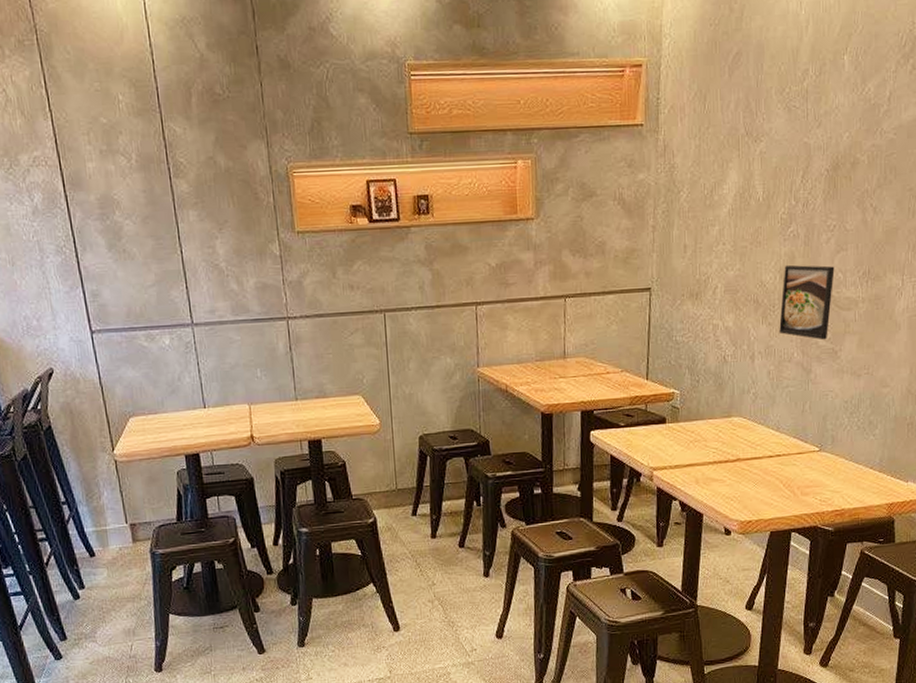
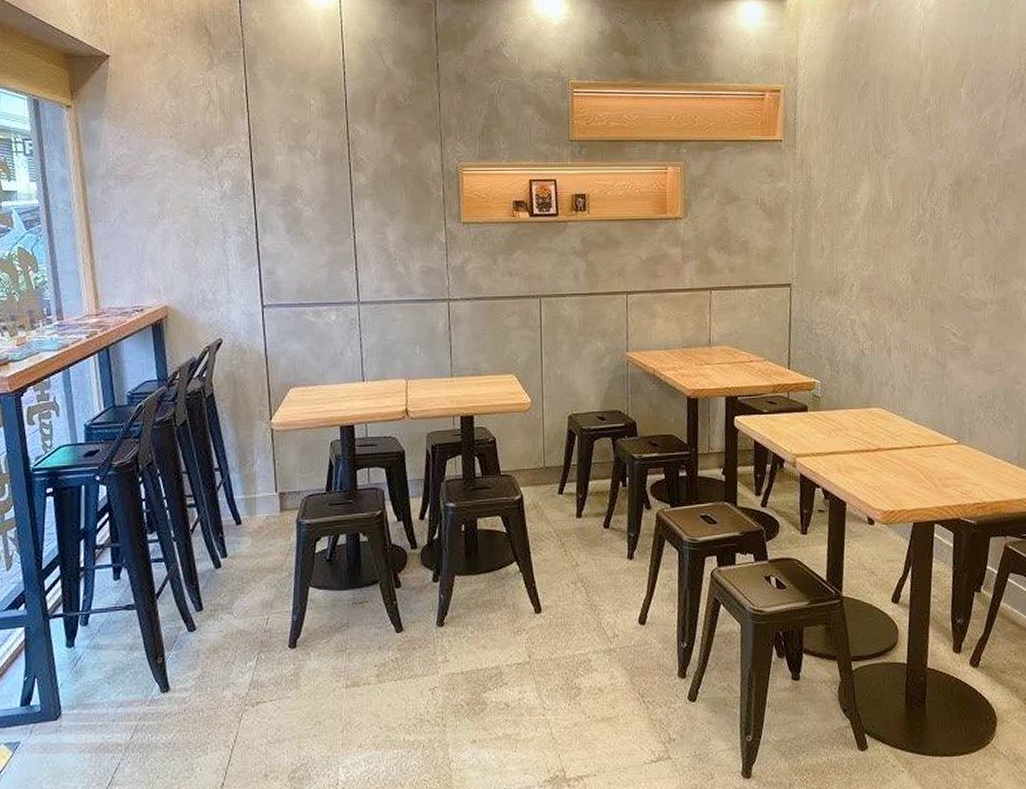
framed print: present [779,264,835,340] -> none [913,267,963,338]

